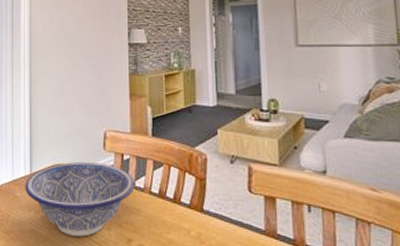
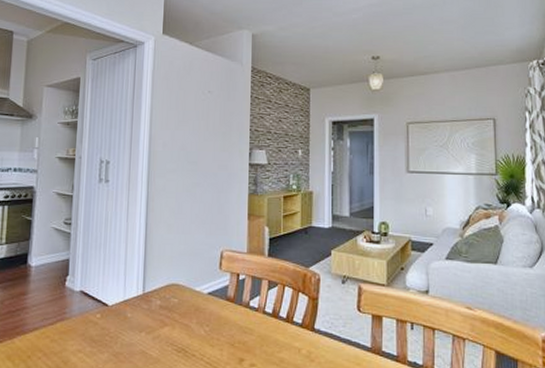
decorative bowl: present [25,162,135,237] -> none [136,282,249,357]

